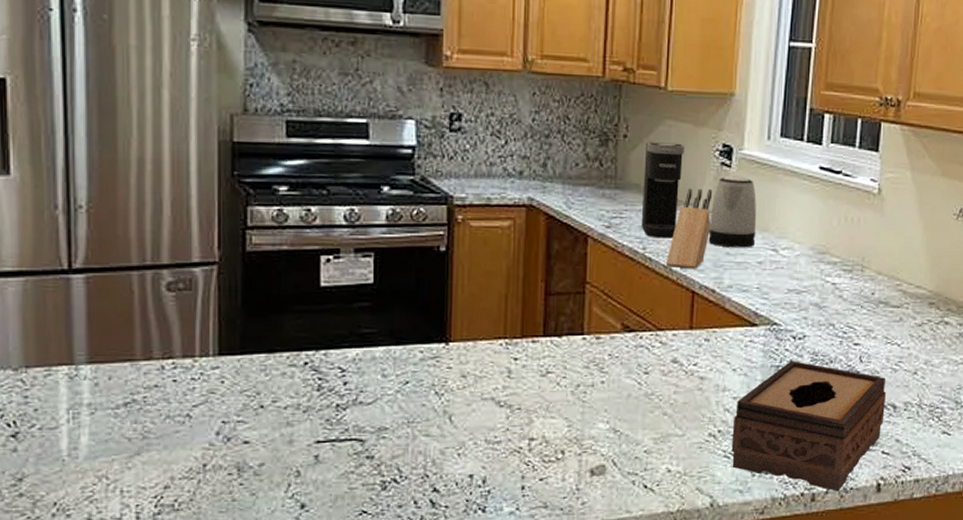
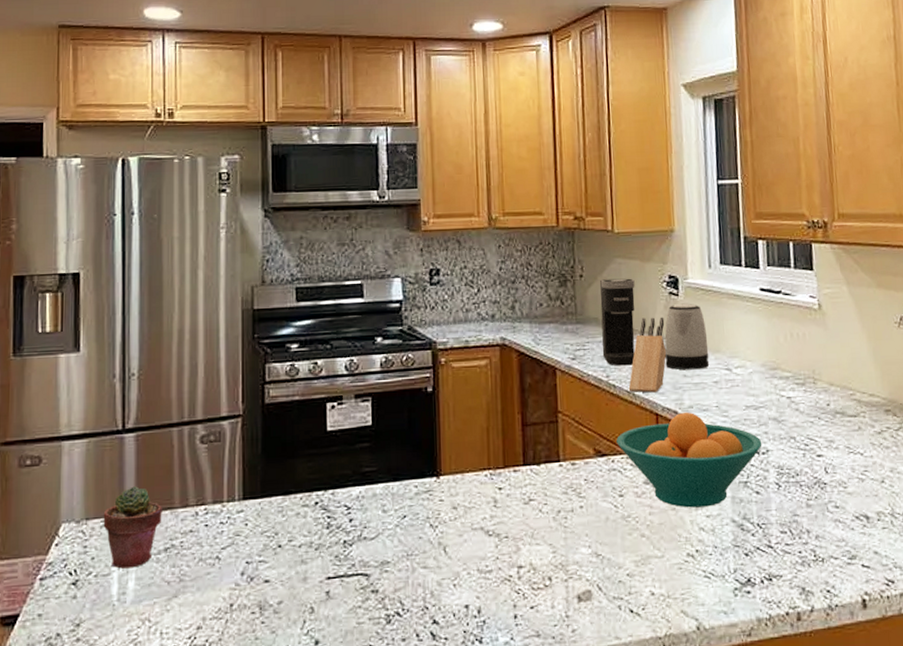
potted succulent: none [47,334,121,422] -> present [103,486,162,569]
fruit bowl: none [647,291,800,389] -> present [616,411,762,508]
tissue box: present [731,361,886,492] -> none [709,475,859,609]

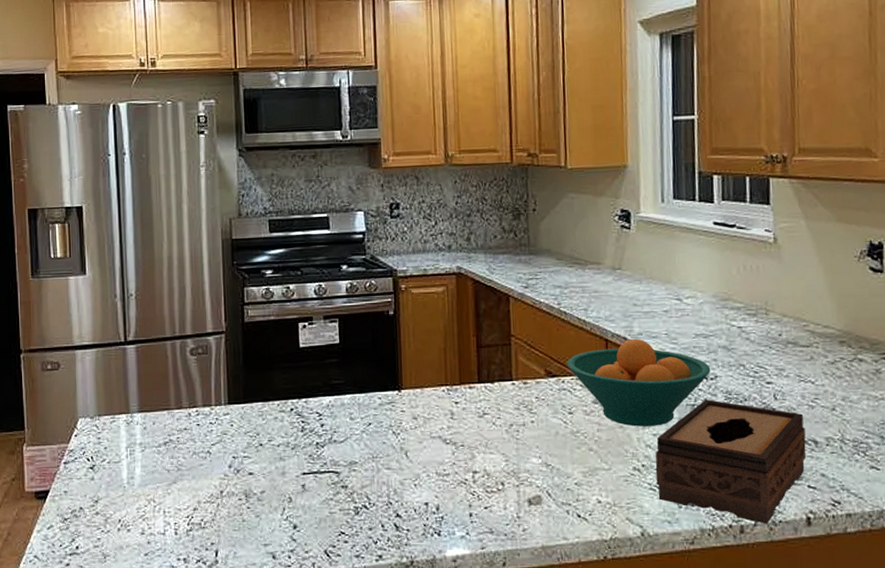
potted succulent: present [103,486,162,569] -> none [112,390,161,458]
coffee maker: present [600,278,635,366] -> none [552,212,587,295]
knife block: present [628,317,667,393] -> none [579,249,618,320]
kettle: present [664,303,710,370] -> none [615,236,660,300]
tissue box: none [709,475,859,609] -> present [655,399,806,524]

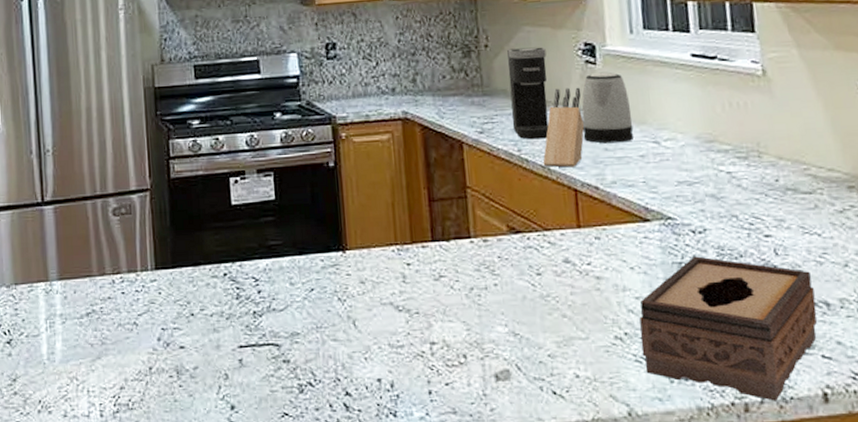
coffee maker: none [552,212,587,295] -> present [507,47,549,140]
fruit bowl: present [567,338,711,427] -> none [531,187,699,289]
knife block: none [579,249,618,320] -> present [542,87,585,168]
kettle: none [615,236,660,300] -> present [581,71,635,144]

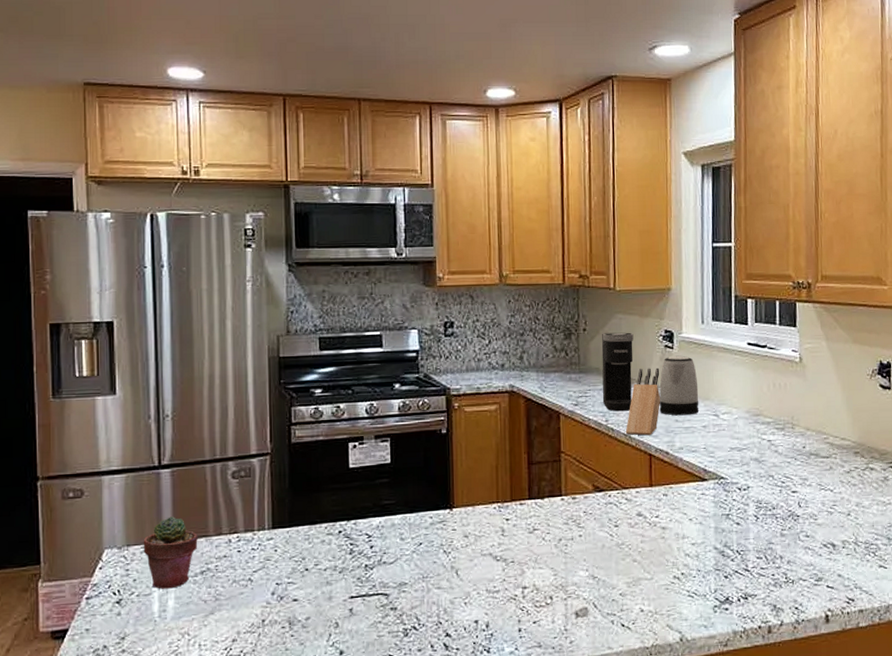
potted succulent: none [30,255,83,331] -> present [143,516,198,589]
tissue box: present [639,256,818,401] -> none [693,509,826,624]

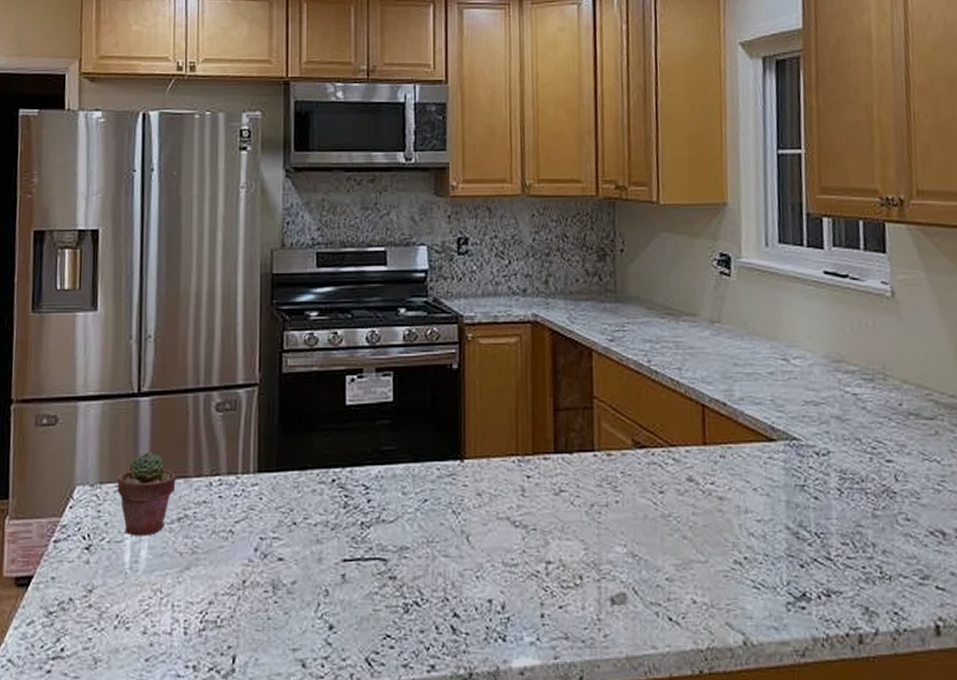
coffee maker: present [601,332,634,412] -> none [642,255,682,351]
knife block: present [625,367,661,436] -> none [672,298,716,381]
kettle: present [659,355,700,416] -> none [713,284,764,358]

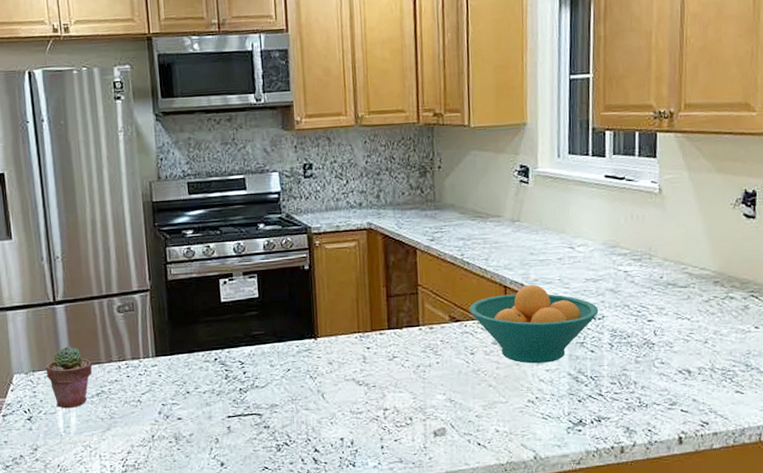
fruit bowl: none [657,404,823,510] -> present [469,284,599,364]

